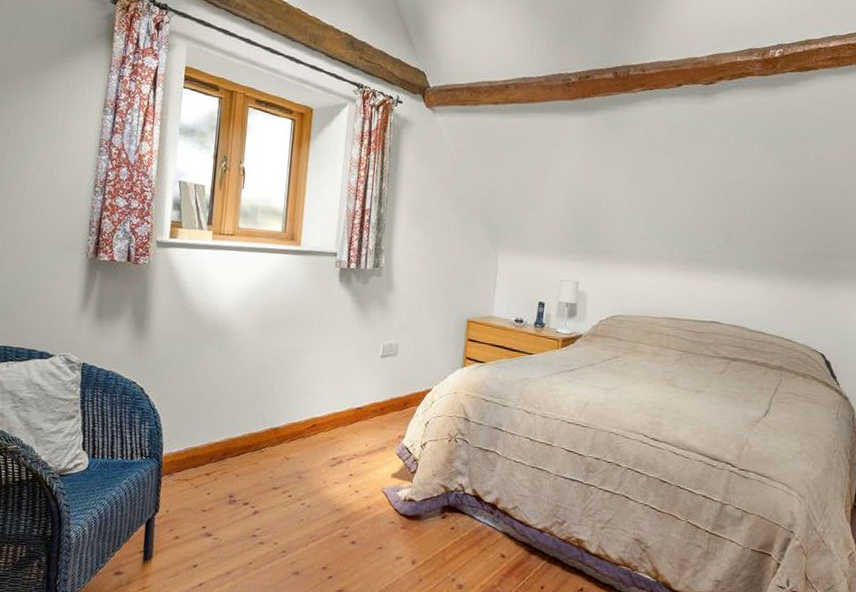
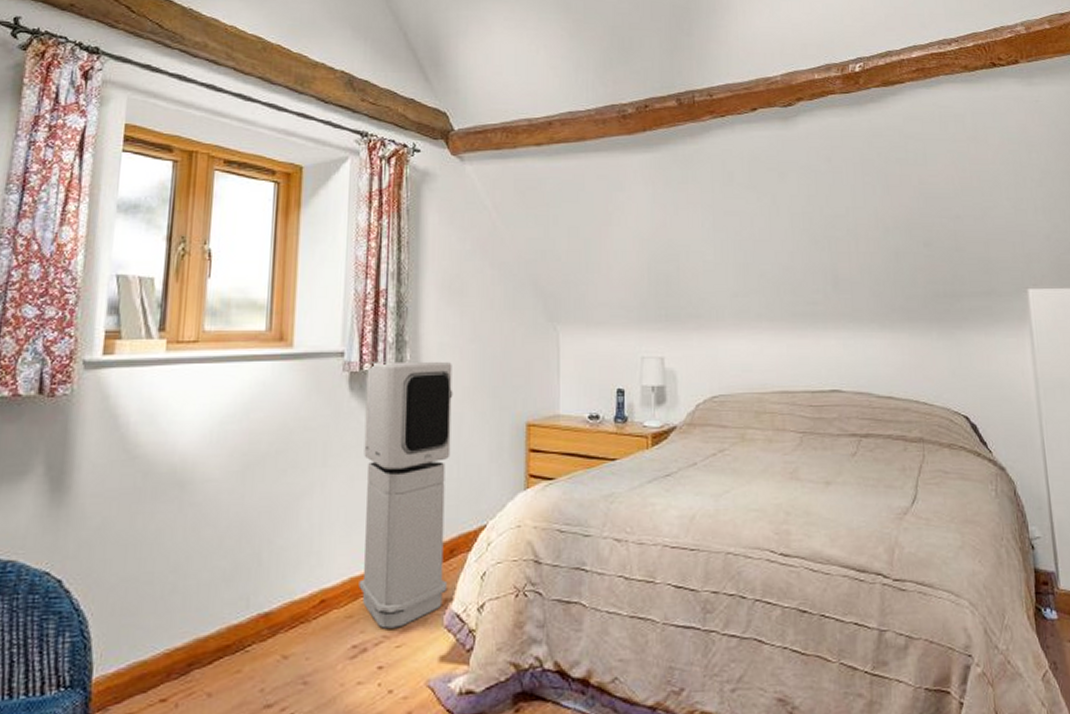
air purifier: none [339,262,416,451] -> present [358,361,453,629]

